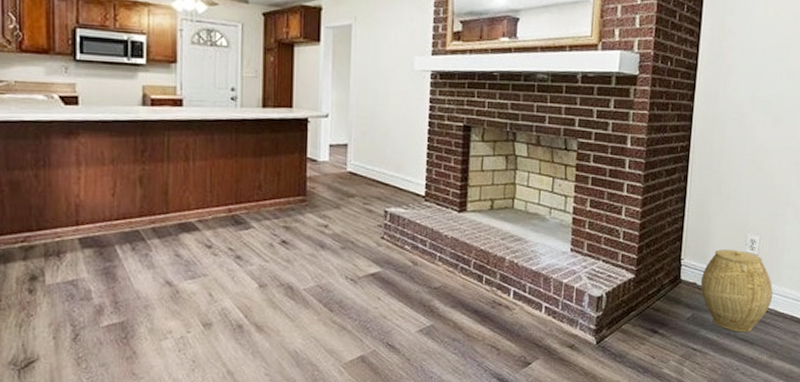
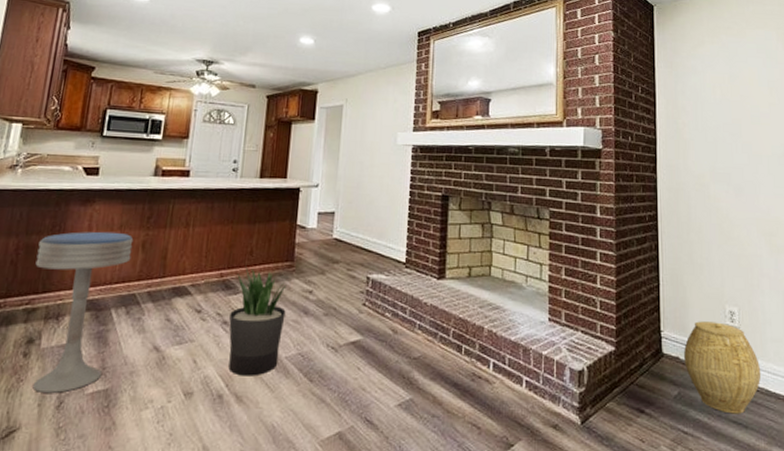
bar stool: none [24,166,129,326] -> present [32,231,134,393]
planter: none [242,199,301,307] -> present [228,264,287,376]

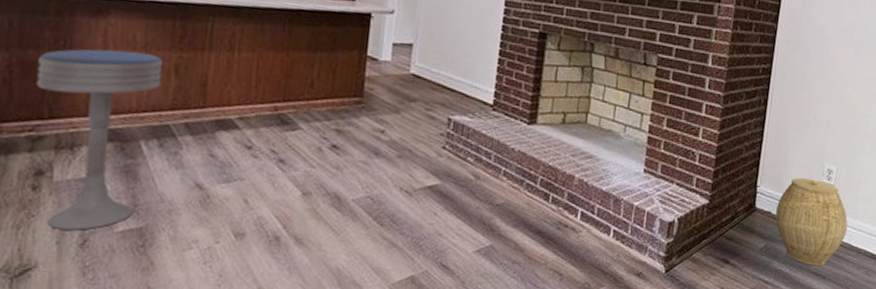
planter: present [228,264,287,376] -> none [286,97,355,219]

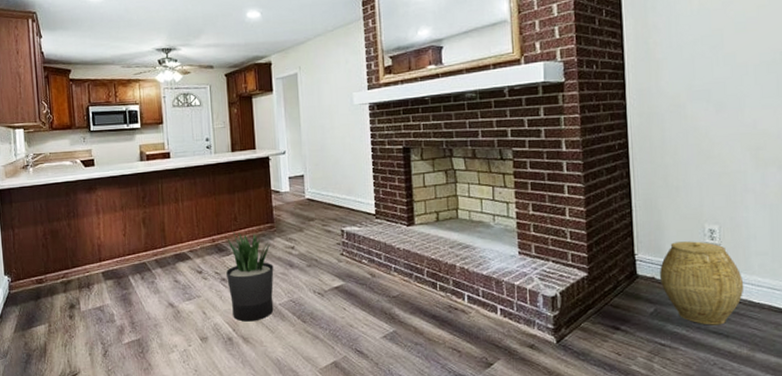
bar stool: present [36,49,164,230] -> none [60,212,136,345]
planter: none [286,97,355,219] -> present [226,229,274,322]

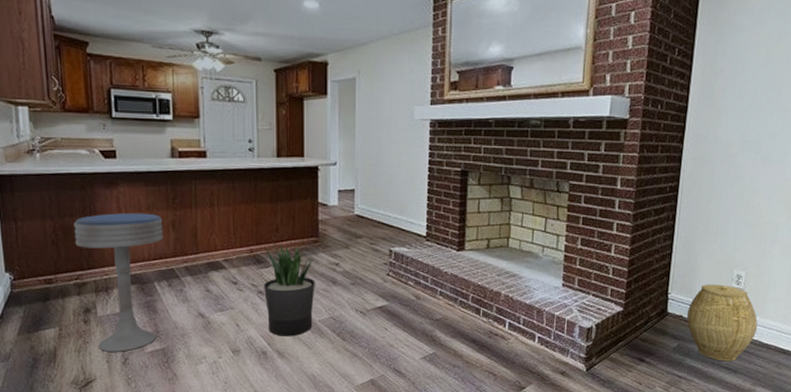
bar stool: none [60,212,136,345] -> present [74,212,164,352]

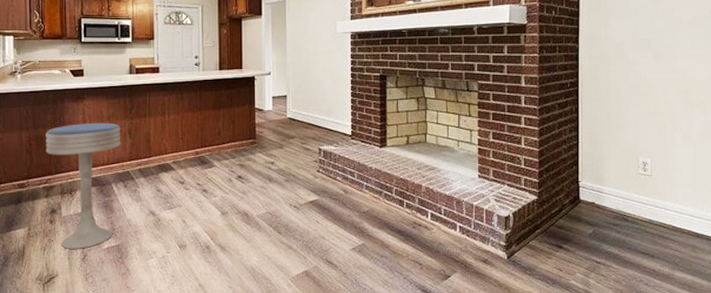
planter: present [264,240,315,337] -> none [208,143,253,231]
woven basket: present [687,284,758,362] -> none [599,172,669,246]

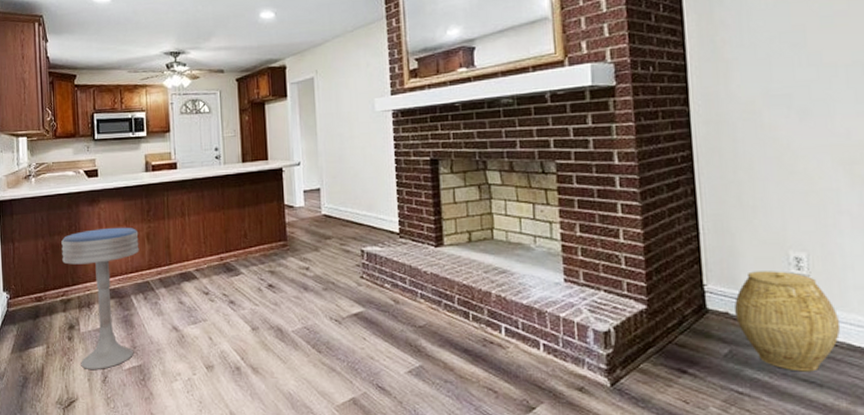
woven basket: none [599,172,669,246] -> present [735,271,841,372]

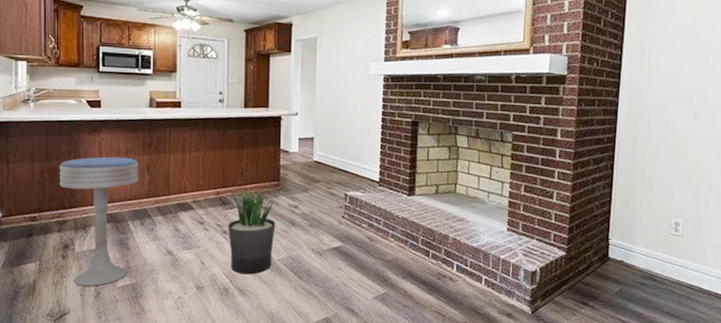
planter: none [235,247,287,350] -> present [228,183,276,275]
woven basket: present [735,271,841,372] -> none [628,231,698,307]

